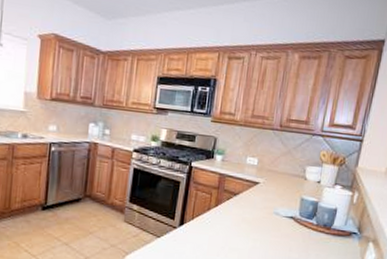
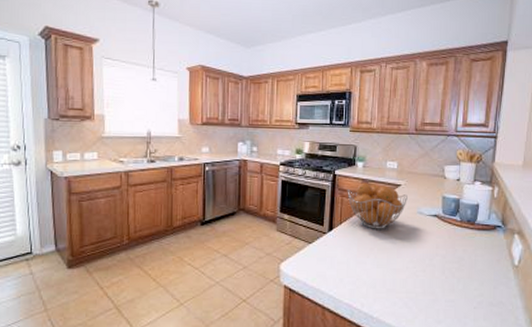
fruit basket: none [202,177,265,228] -> present [347,182,408,229]

